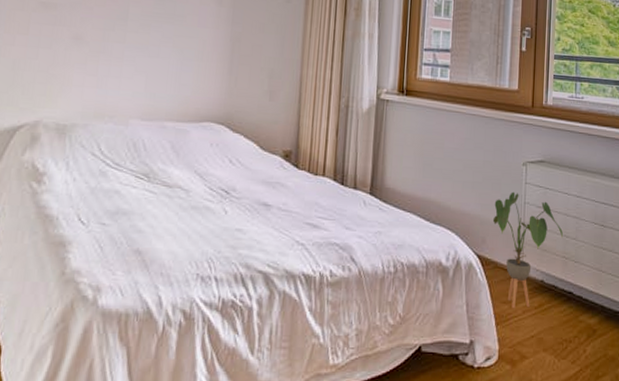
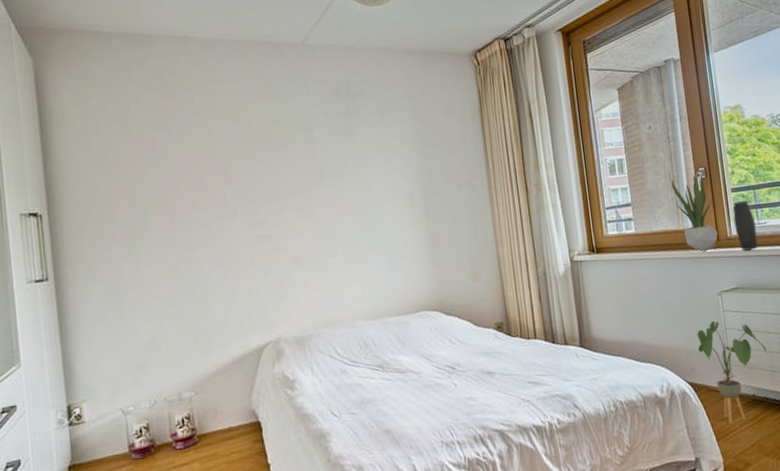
potted plant: none [495,33,534,116] -> present [671,175,718,252]
vase: none [551,70,573,124] -> present [733,201,758,251]

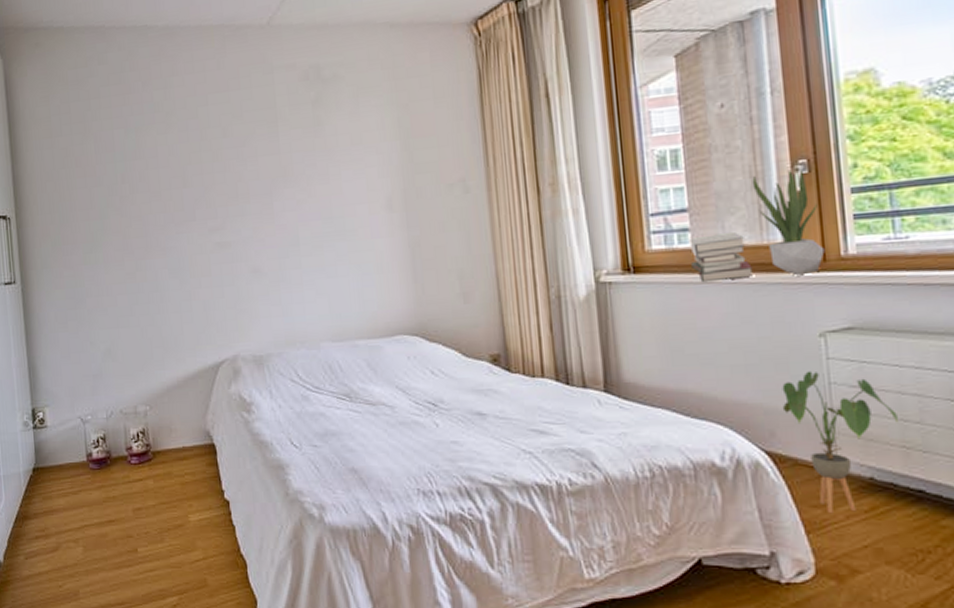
books: none [633,220,675,259] -> present [689,231,753,283]
vase: present [733,201,758,251] -> none [852,205,892,276]

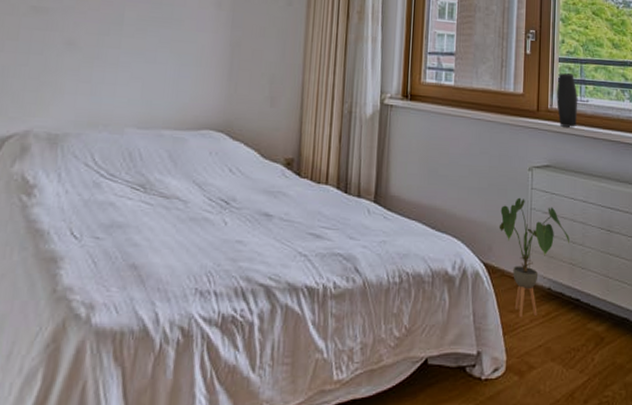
books: present [689,231,753,283] -> none [452,77,492,117]
potted plant: present [752,169,825,276] -> none [499,36,539,120]
vase: none [852,205,892,276] -> present [556,73,578,128]

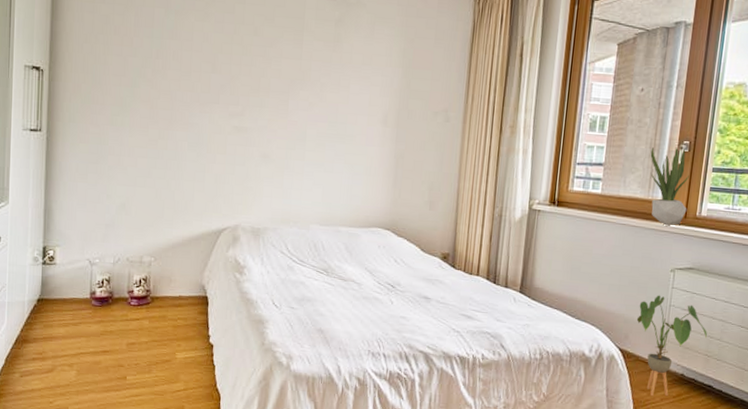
potted plant: none [499,36,539,120] -> present [650,147,689,226]
vase: present [556,73,578,128] -> none [706,182,730,234]

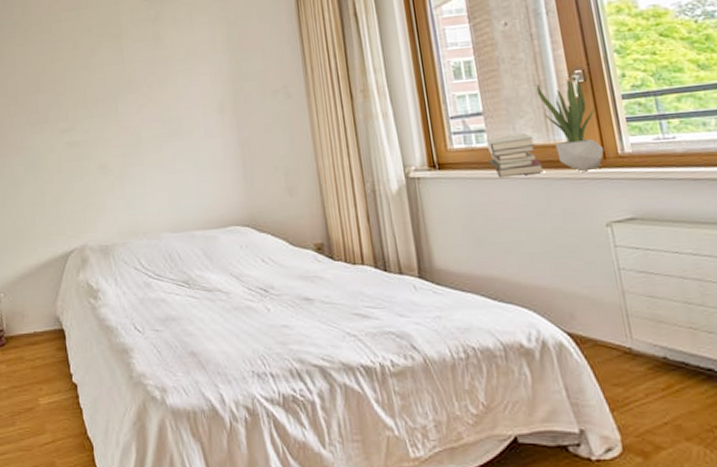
books: none [598,186,638,222] -> present [485,132,544,178]
house plant: present [636,295,707,397] -> none [577,257,683,391]

